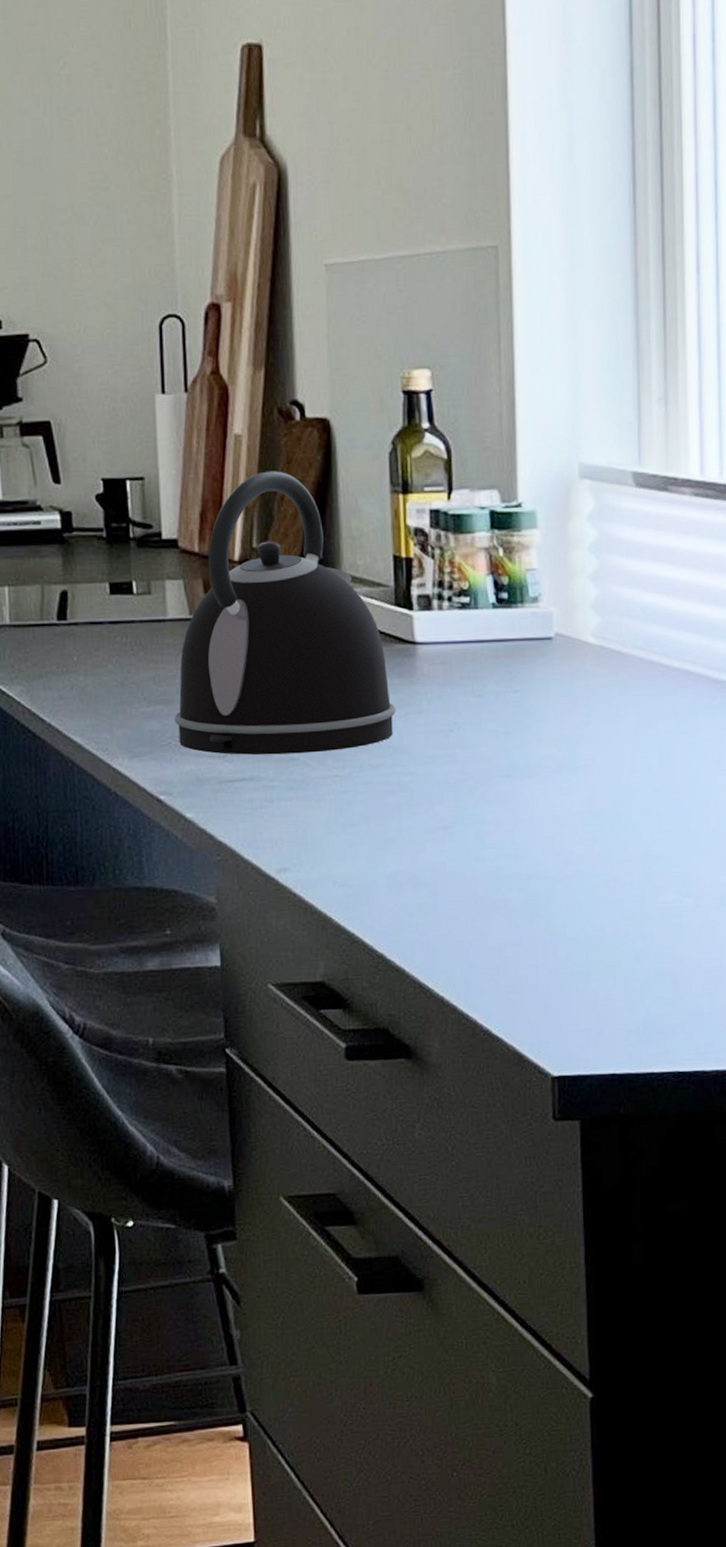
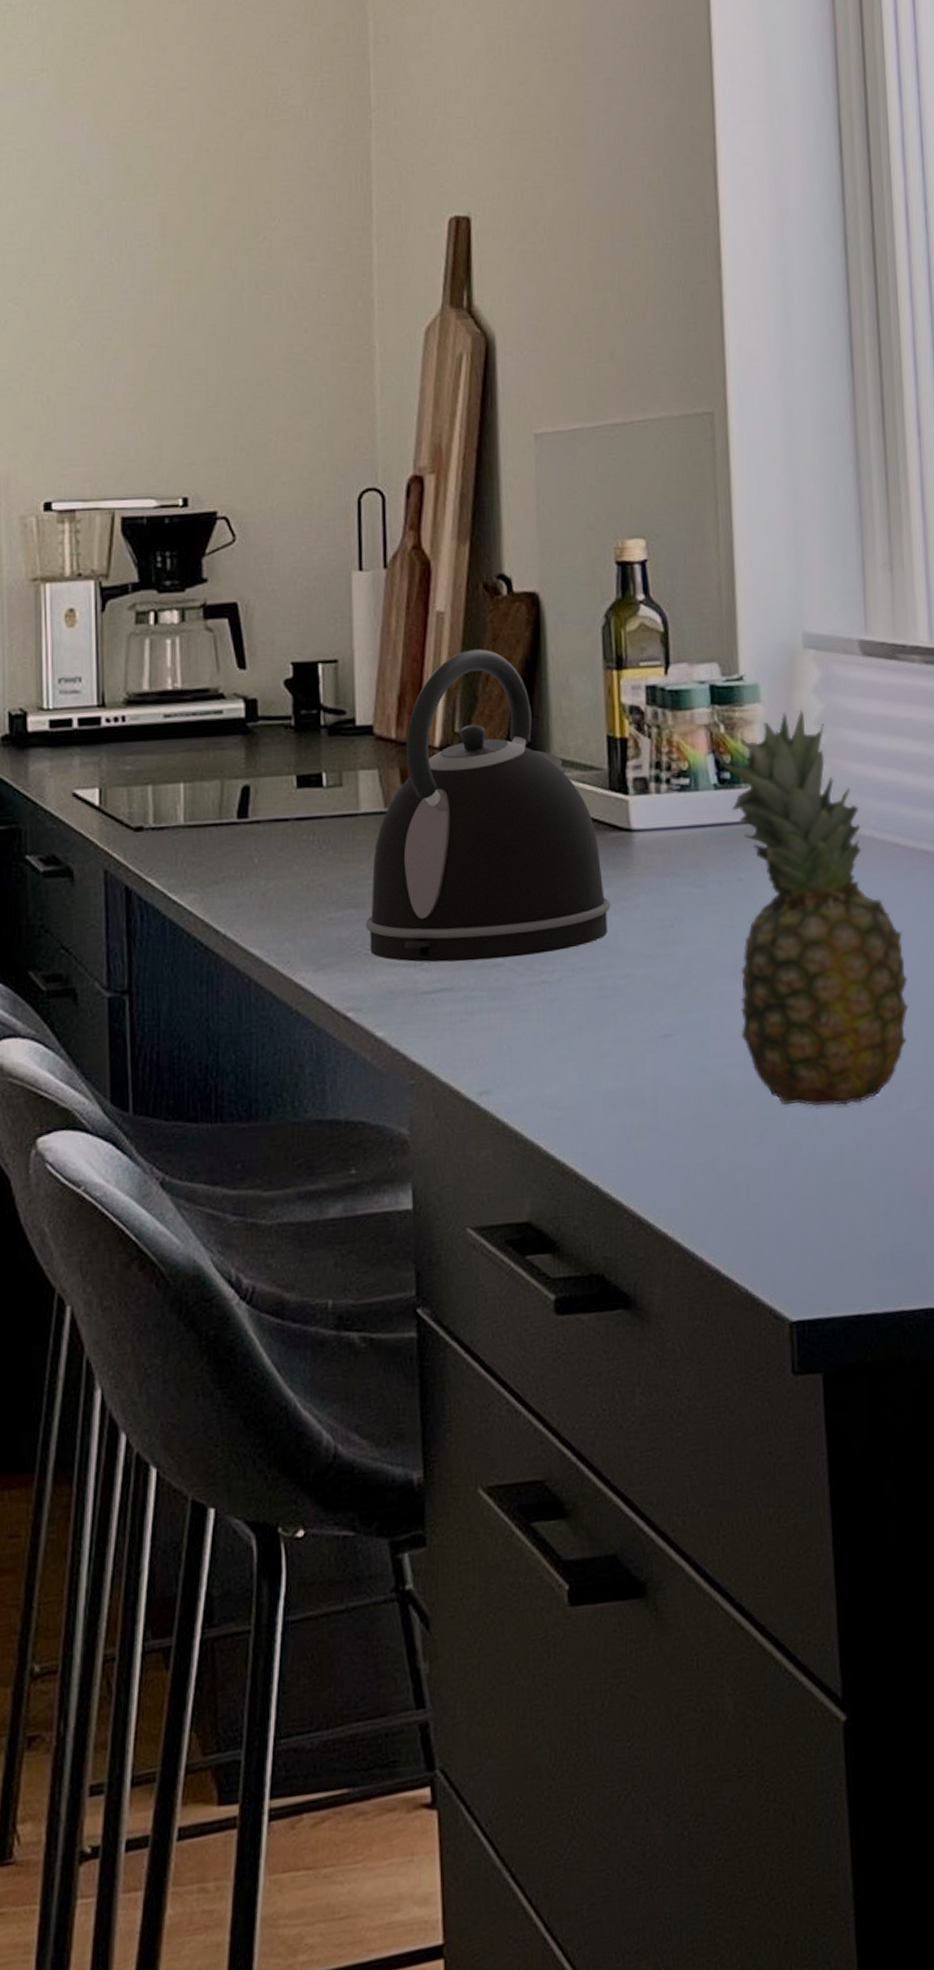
fruit: none [498,536,668,895] -> present [720,709,909,1107]

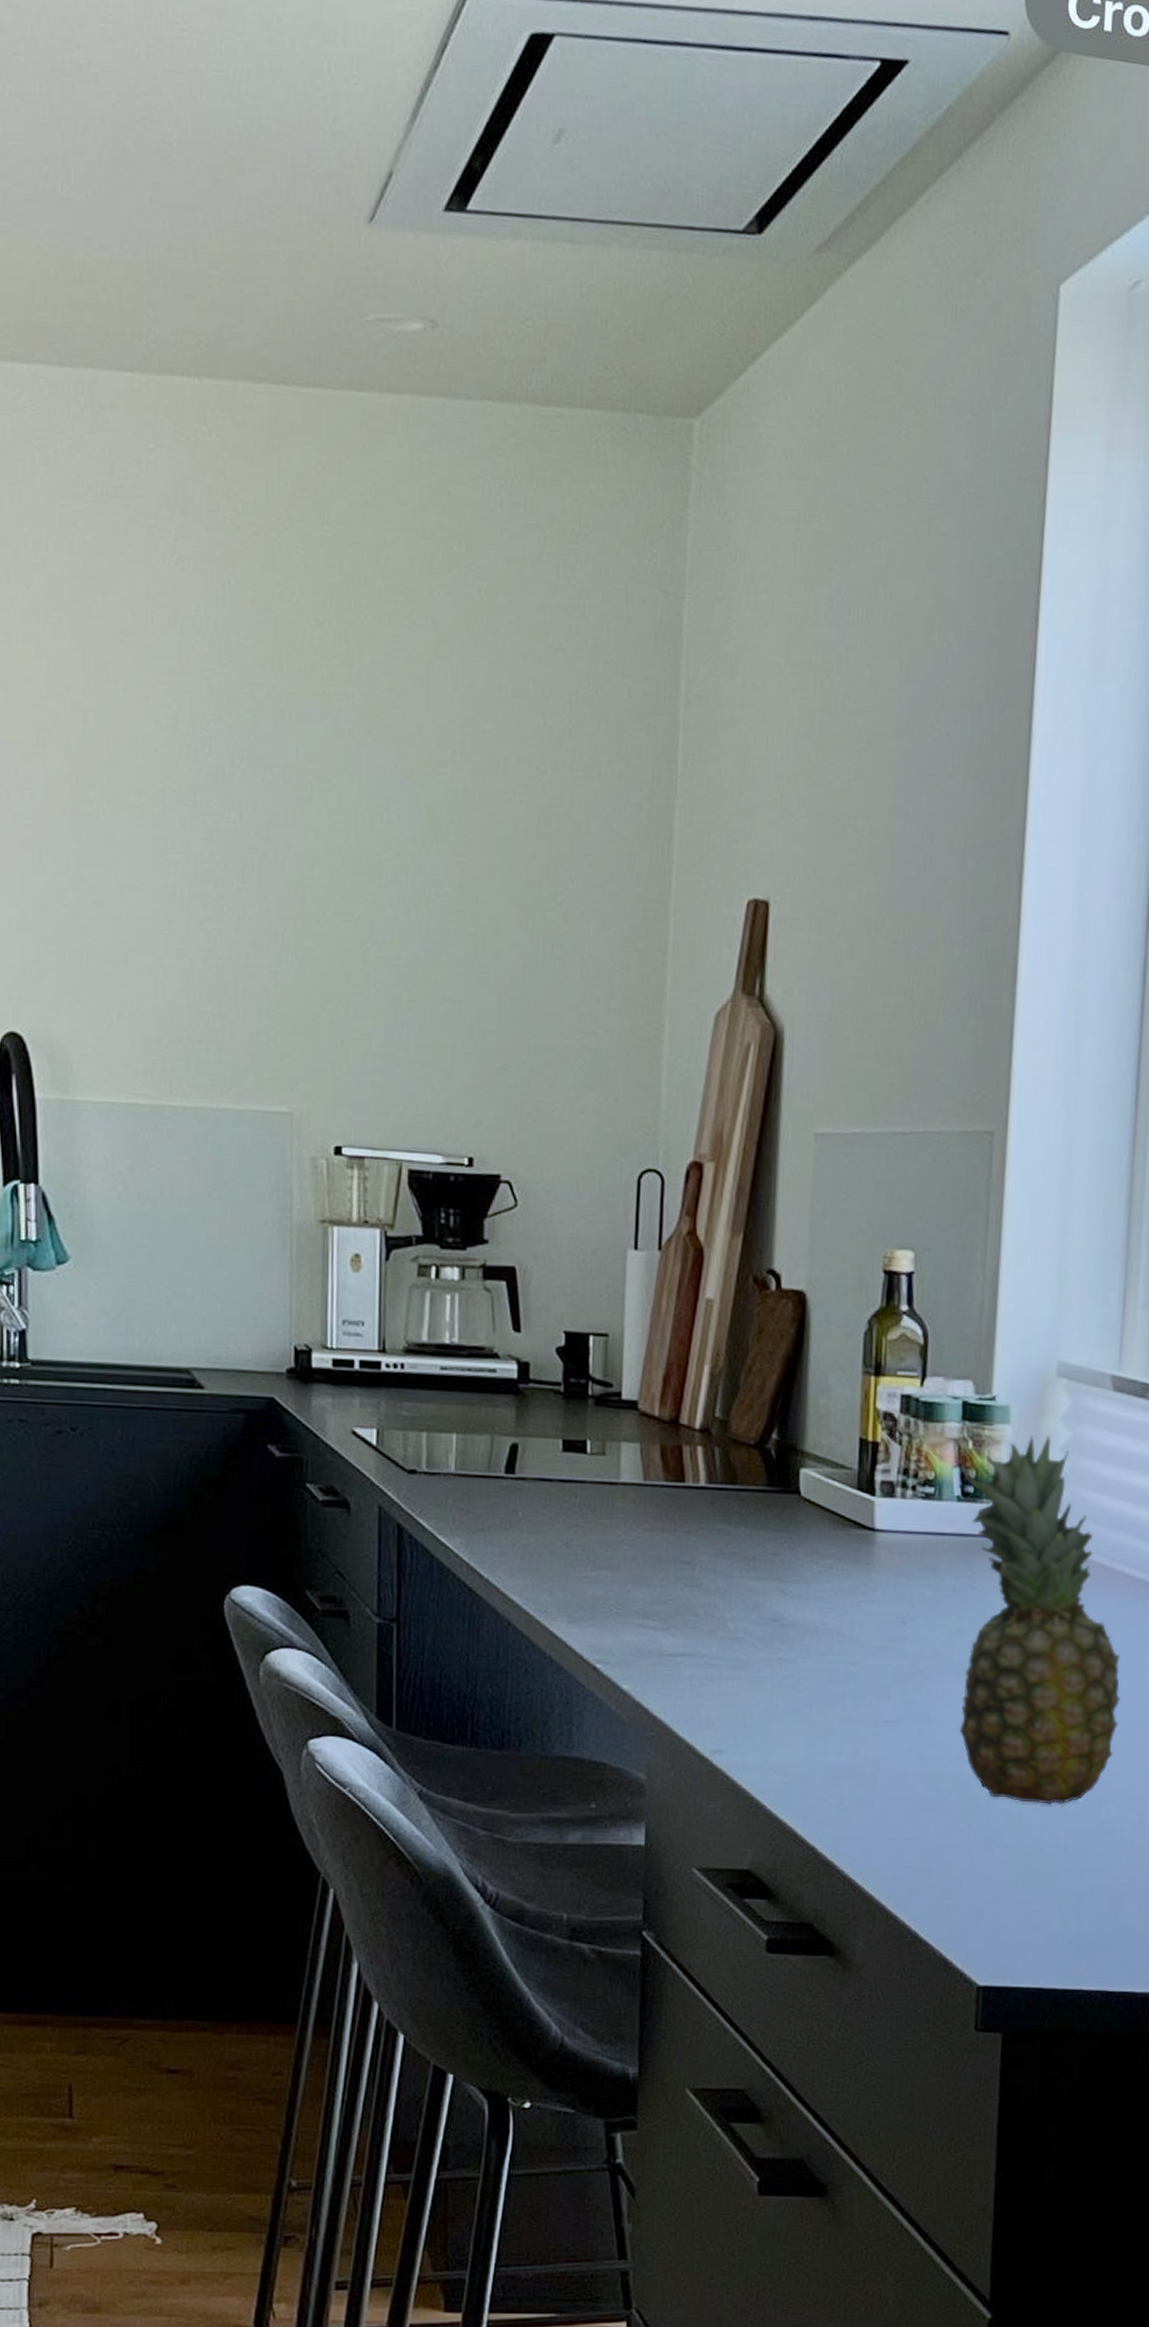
kettle: present [365,649,611,963] -> none [618,1339,849,1634]

